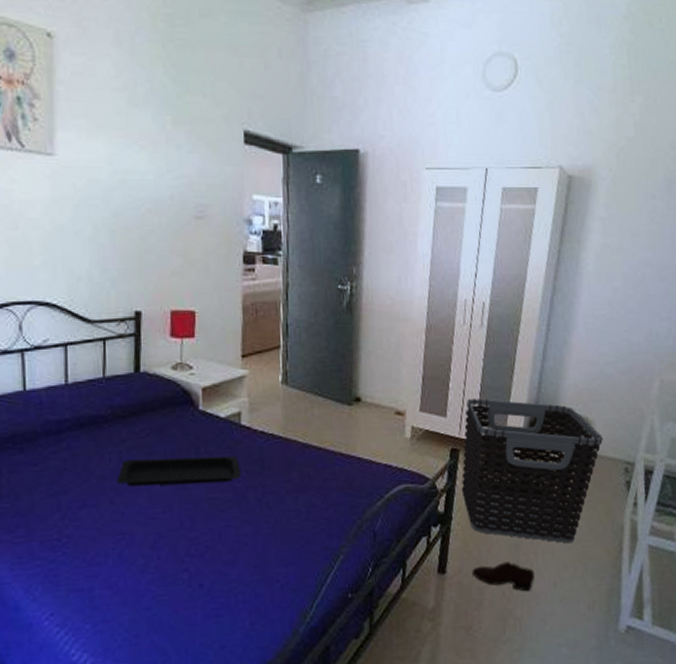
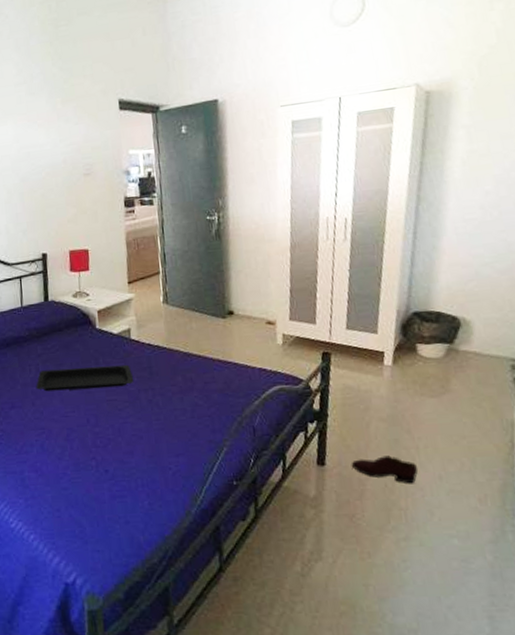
clothes hamper: present [461,397,603,544] -> none [334,305,484,439]

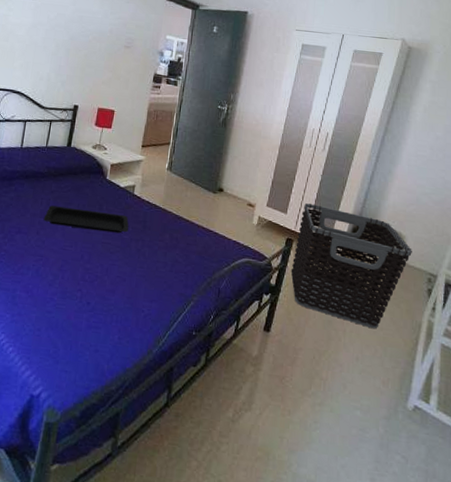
clothes hamper: none [334,305,484,439] -> present [291,203,412,329]
shoe: present [350,455,418,484] -> none [290,331,341,360]

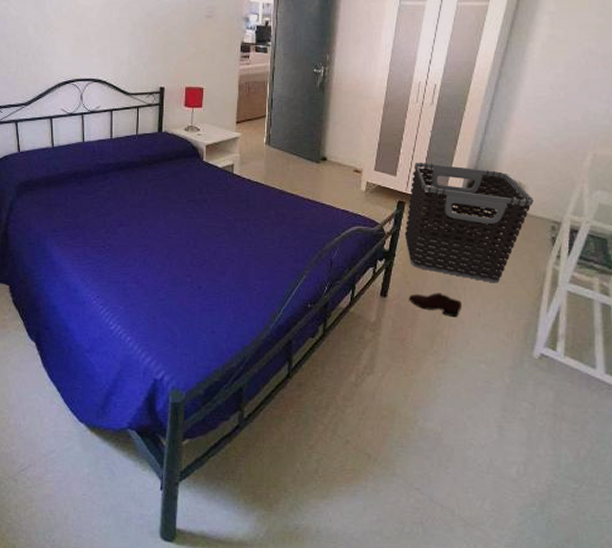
serving tray: present [43,205,129,234] -> none [143,195,232,215]
shoe: none [290,331,341,360] -> present [408,293,461,318]

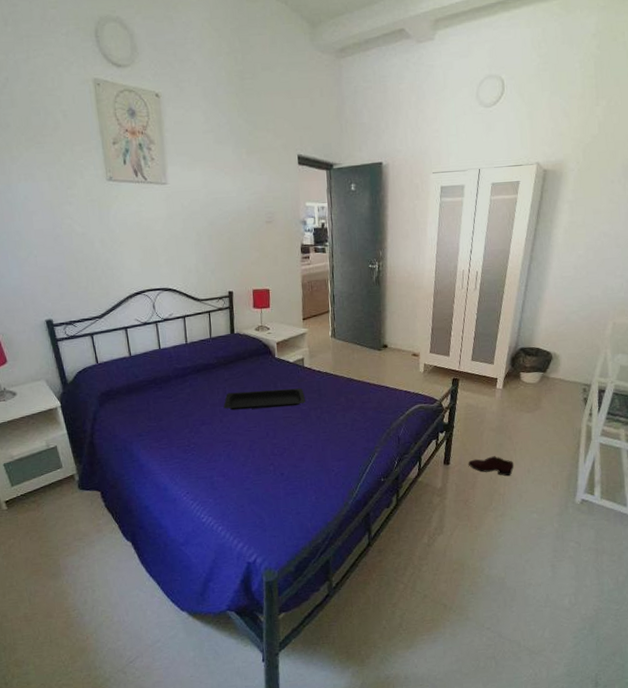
serving tray: none [143,195,232,215] -> present [223,388,306,411]
clothes hamper: present [404,161,533,283] -> none [460,341,567,443]

